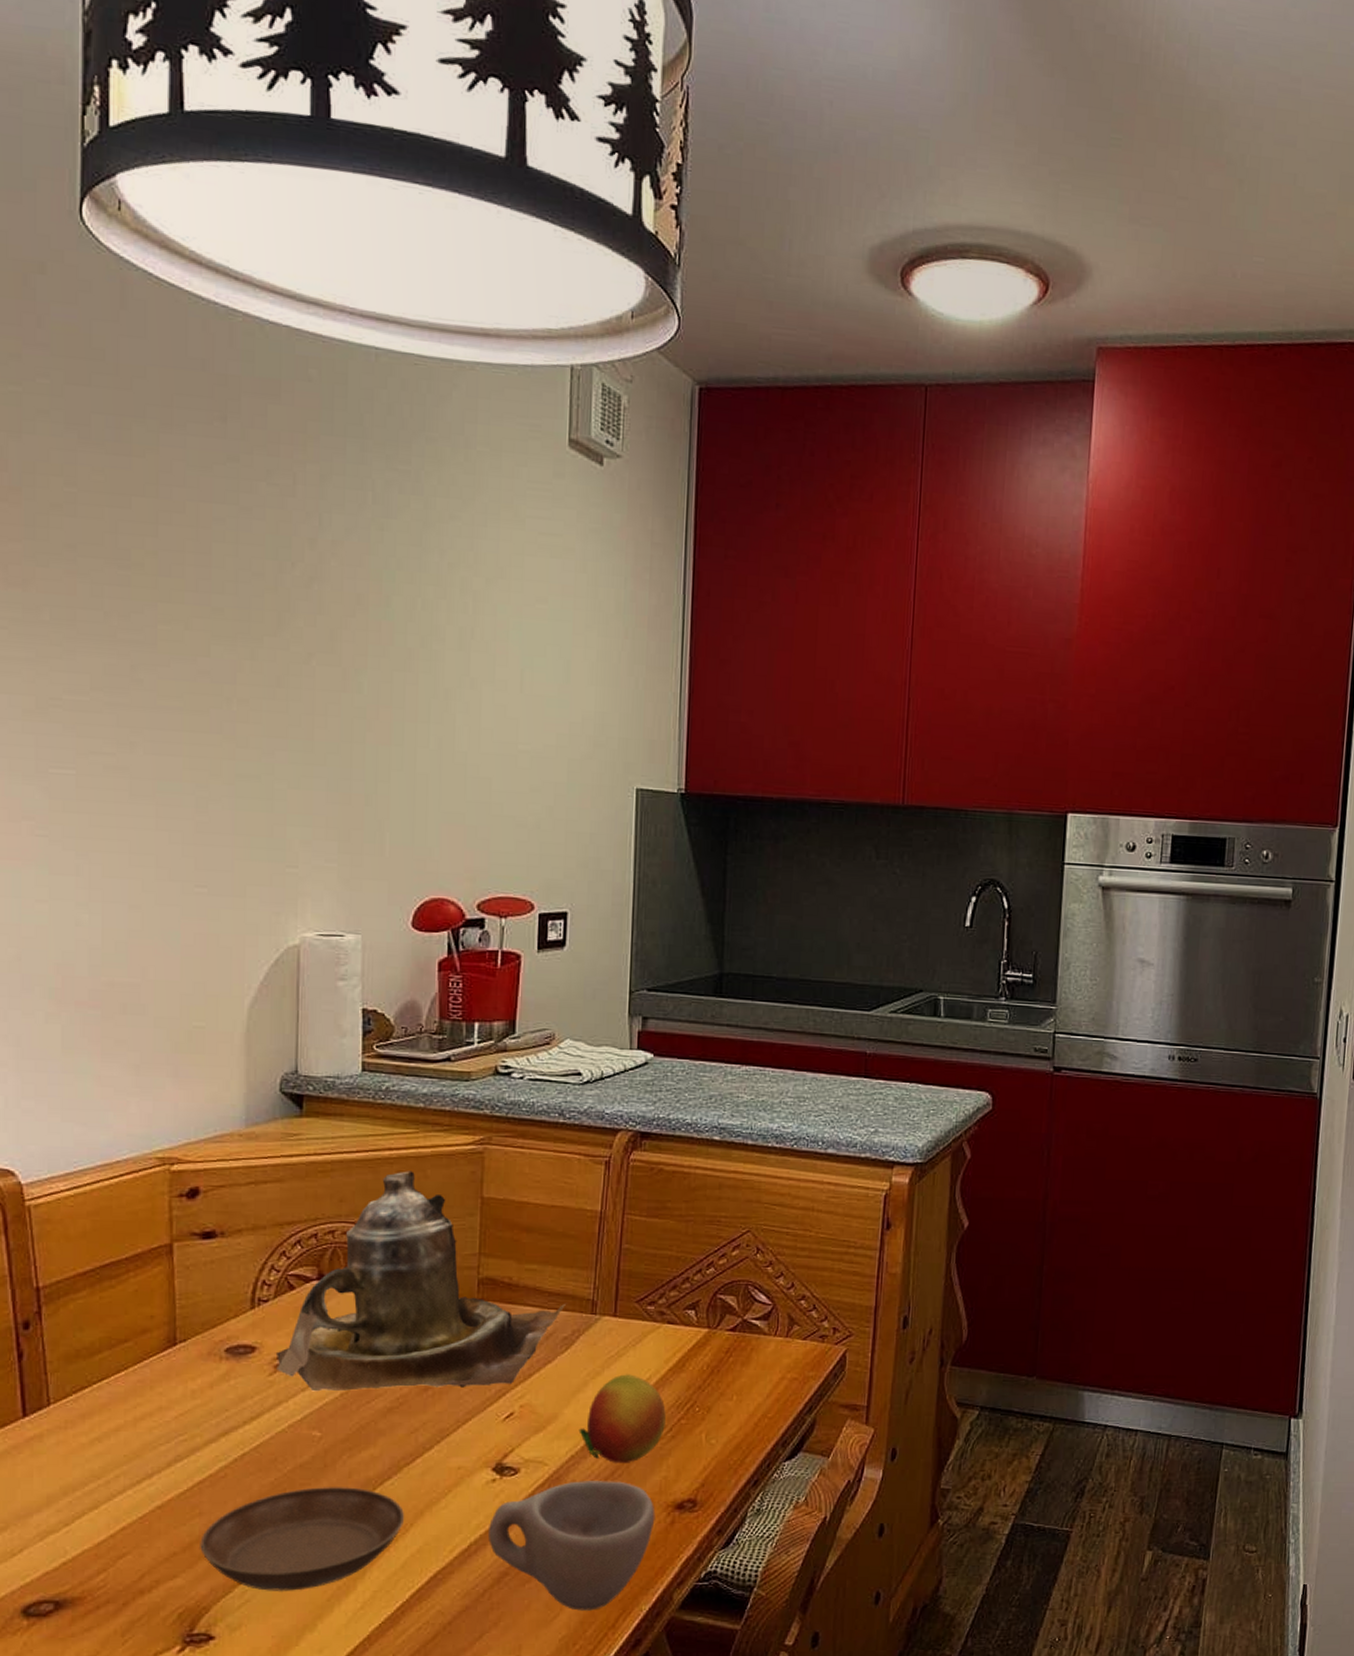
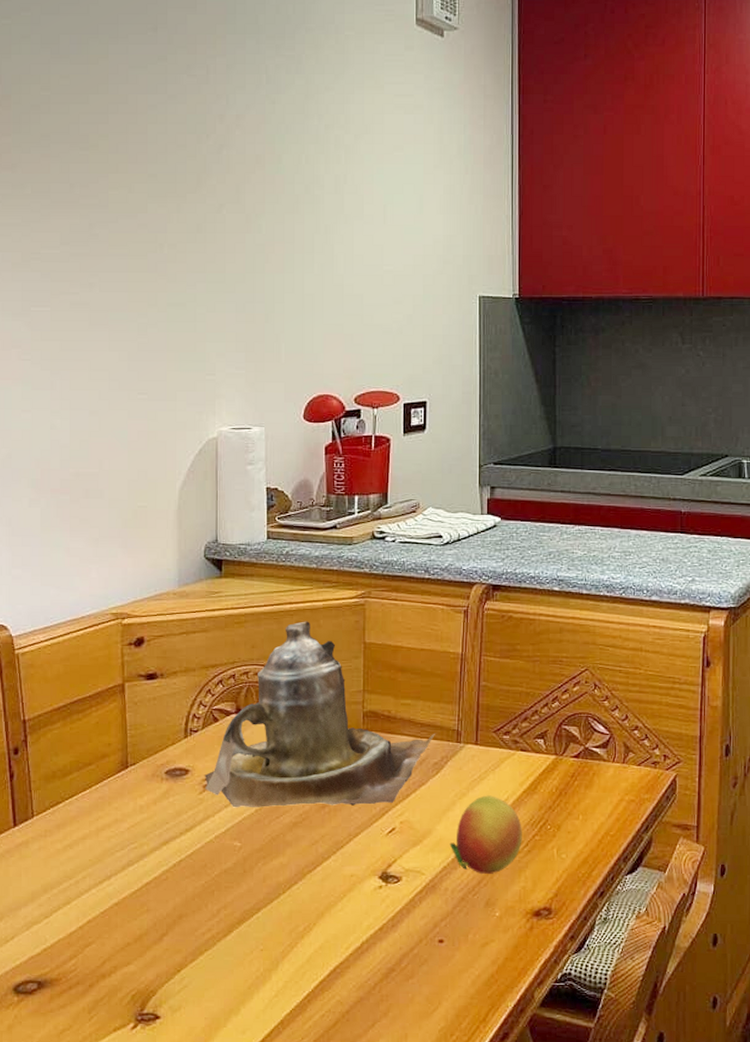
saucer: present [200,1487,405,1591] -> none [148,890,309,979]
cup: present [489,1481,656,1611] -> none [378,889,517,1005]

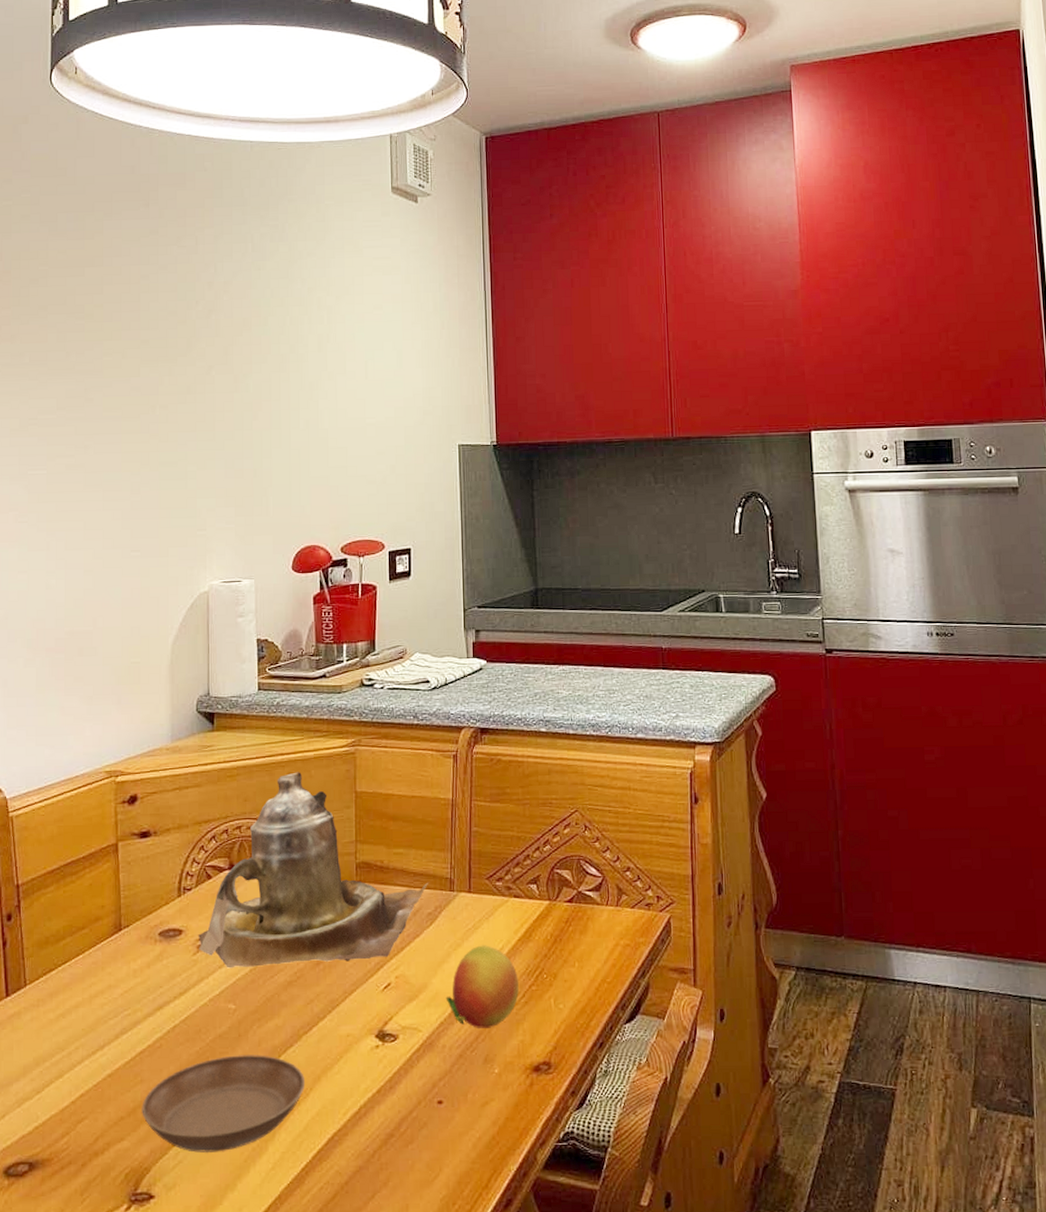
saucer: none [148,890,309,979] -> present [142,1055,306,1153]

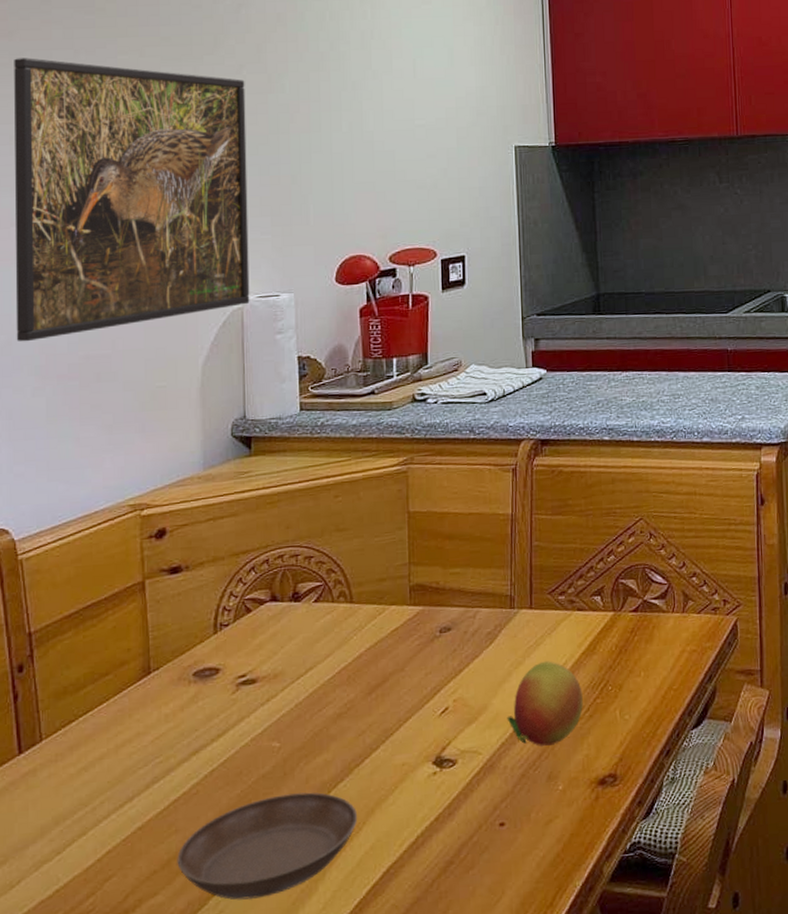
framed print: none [11,359,215,617] -> present [14,57,250,342]
teapot: present [197,772,428,968] -> none [237,494,487,705]

